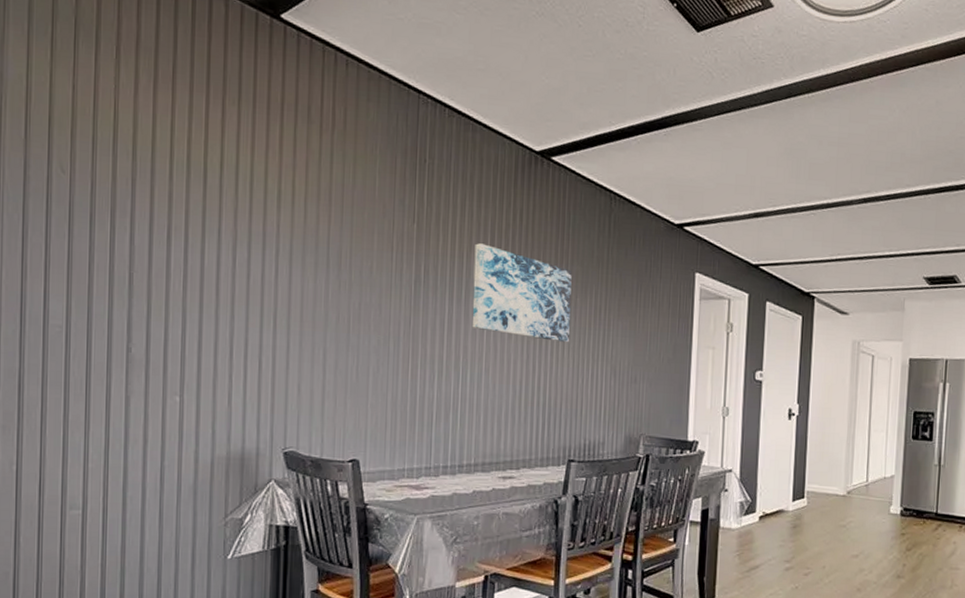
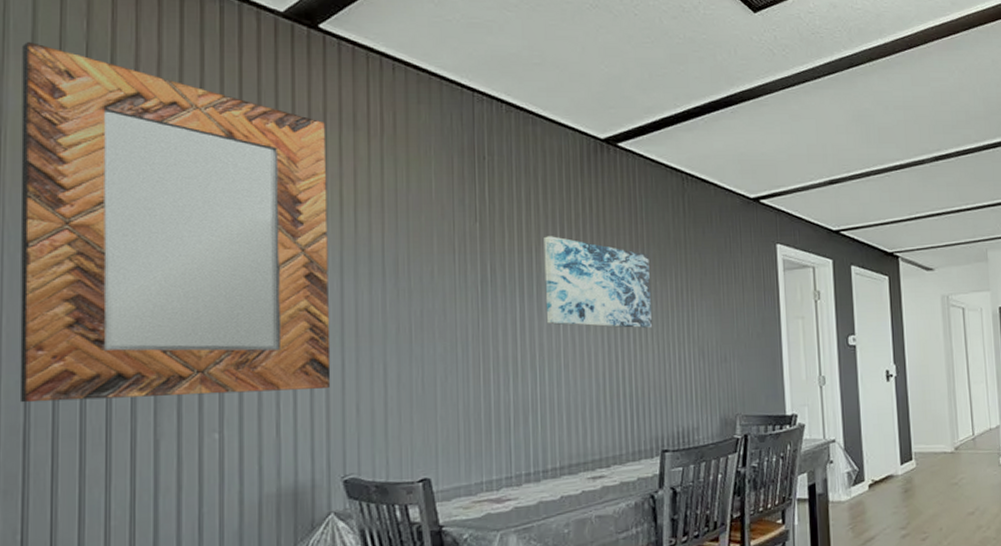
home mirror: none [16,13,282,367] -> present [19,42,331,403]

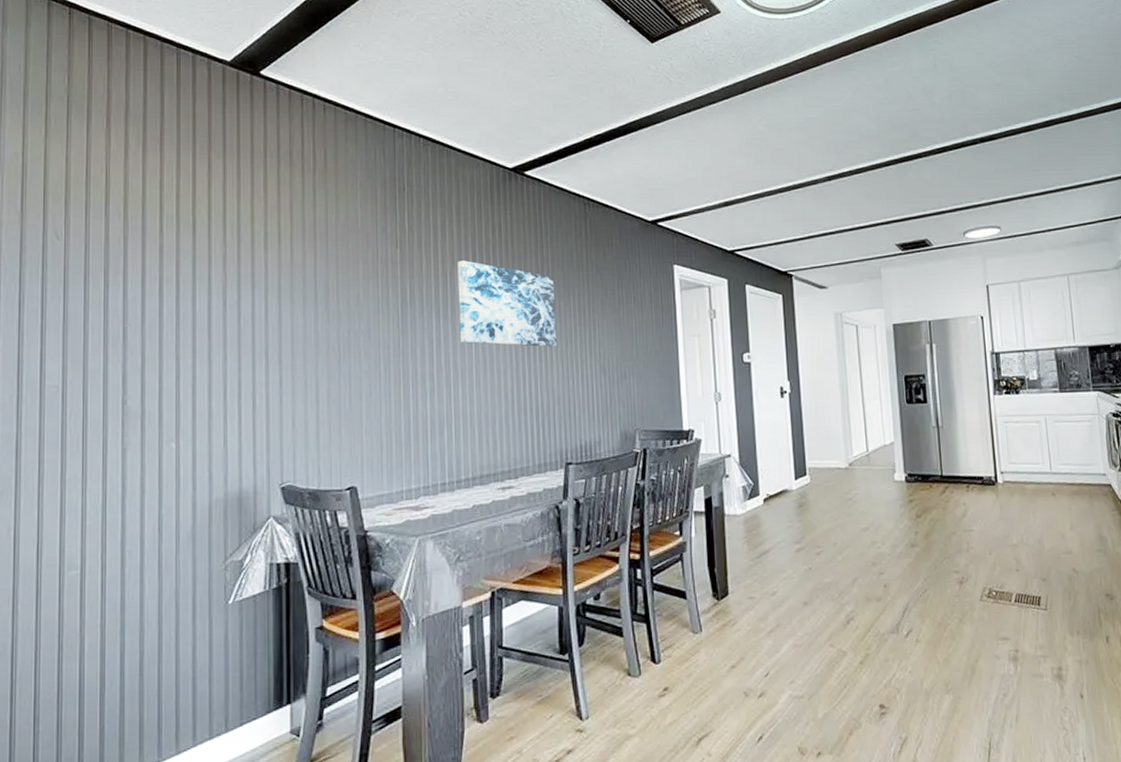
home mirror: present [19,42,331,403] -> none [13,97,270,415]

